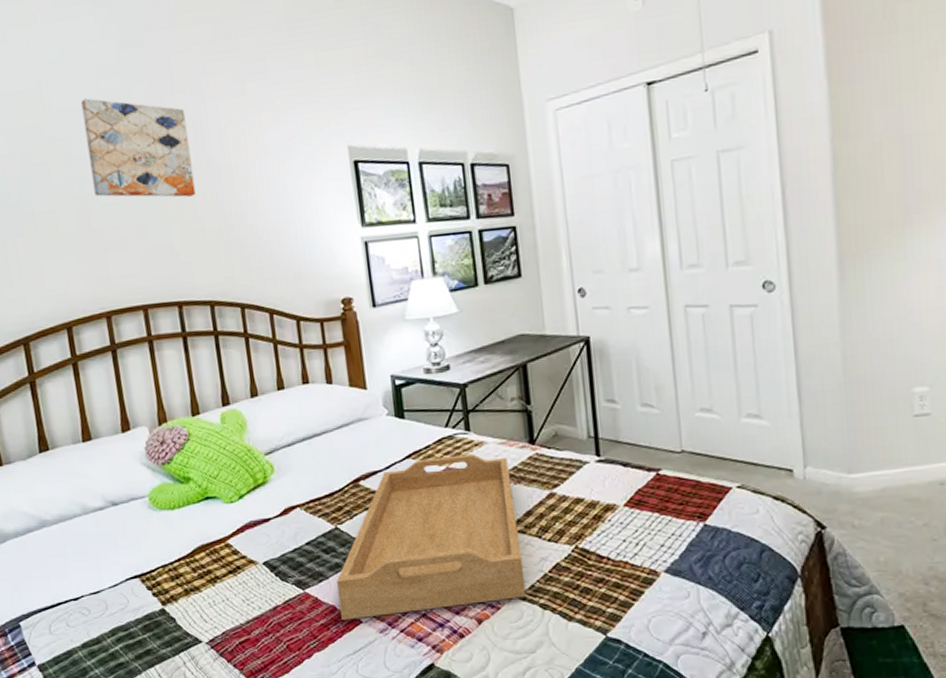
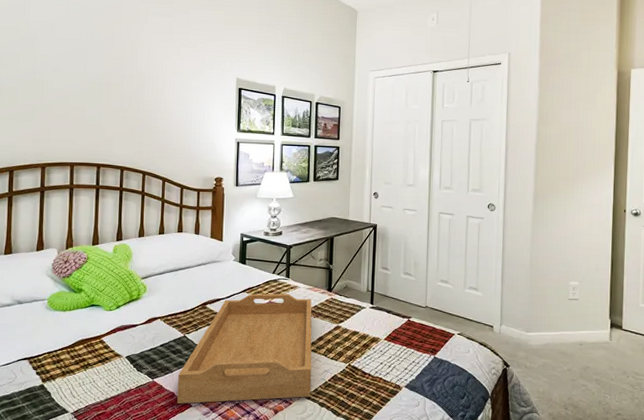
wall art: present [81,98,196,198] -> none [50,16,127,94]

